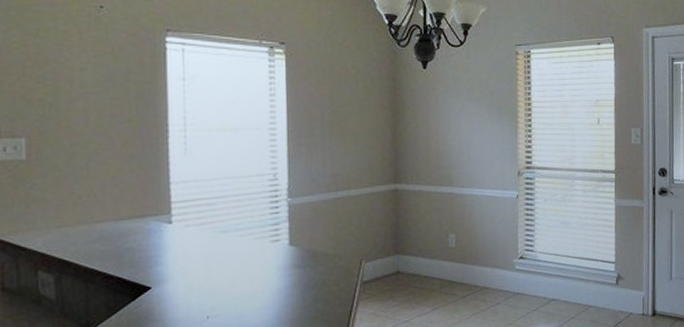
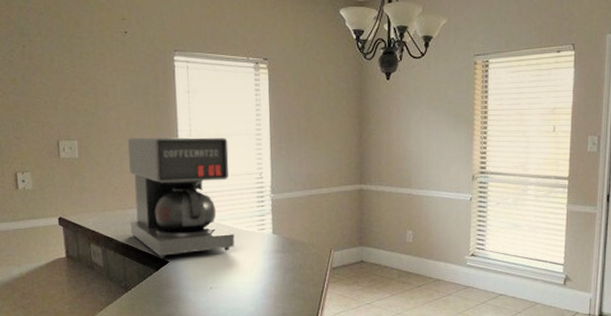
coffee maker: none [97,132,241,285] -> present [128,137,235,259]

